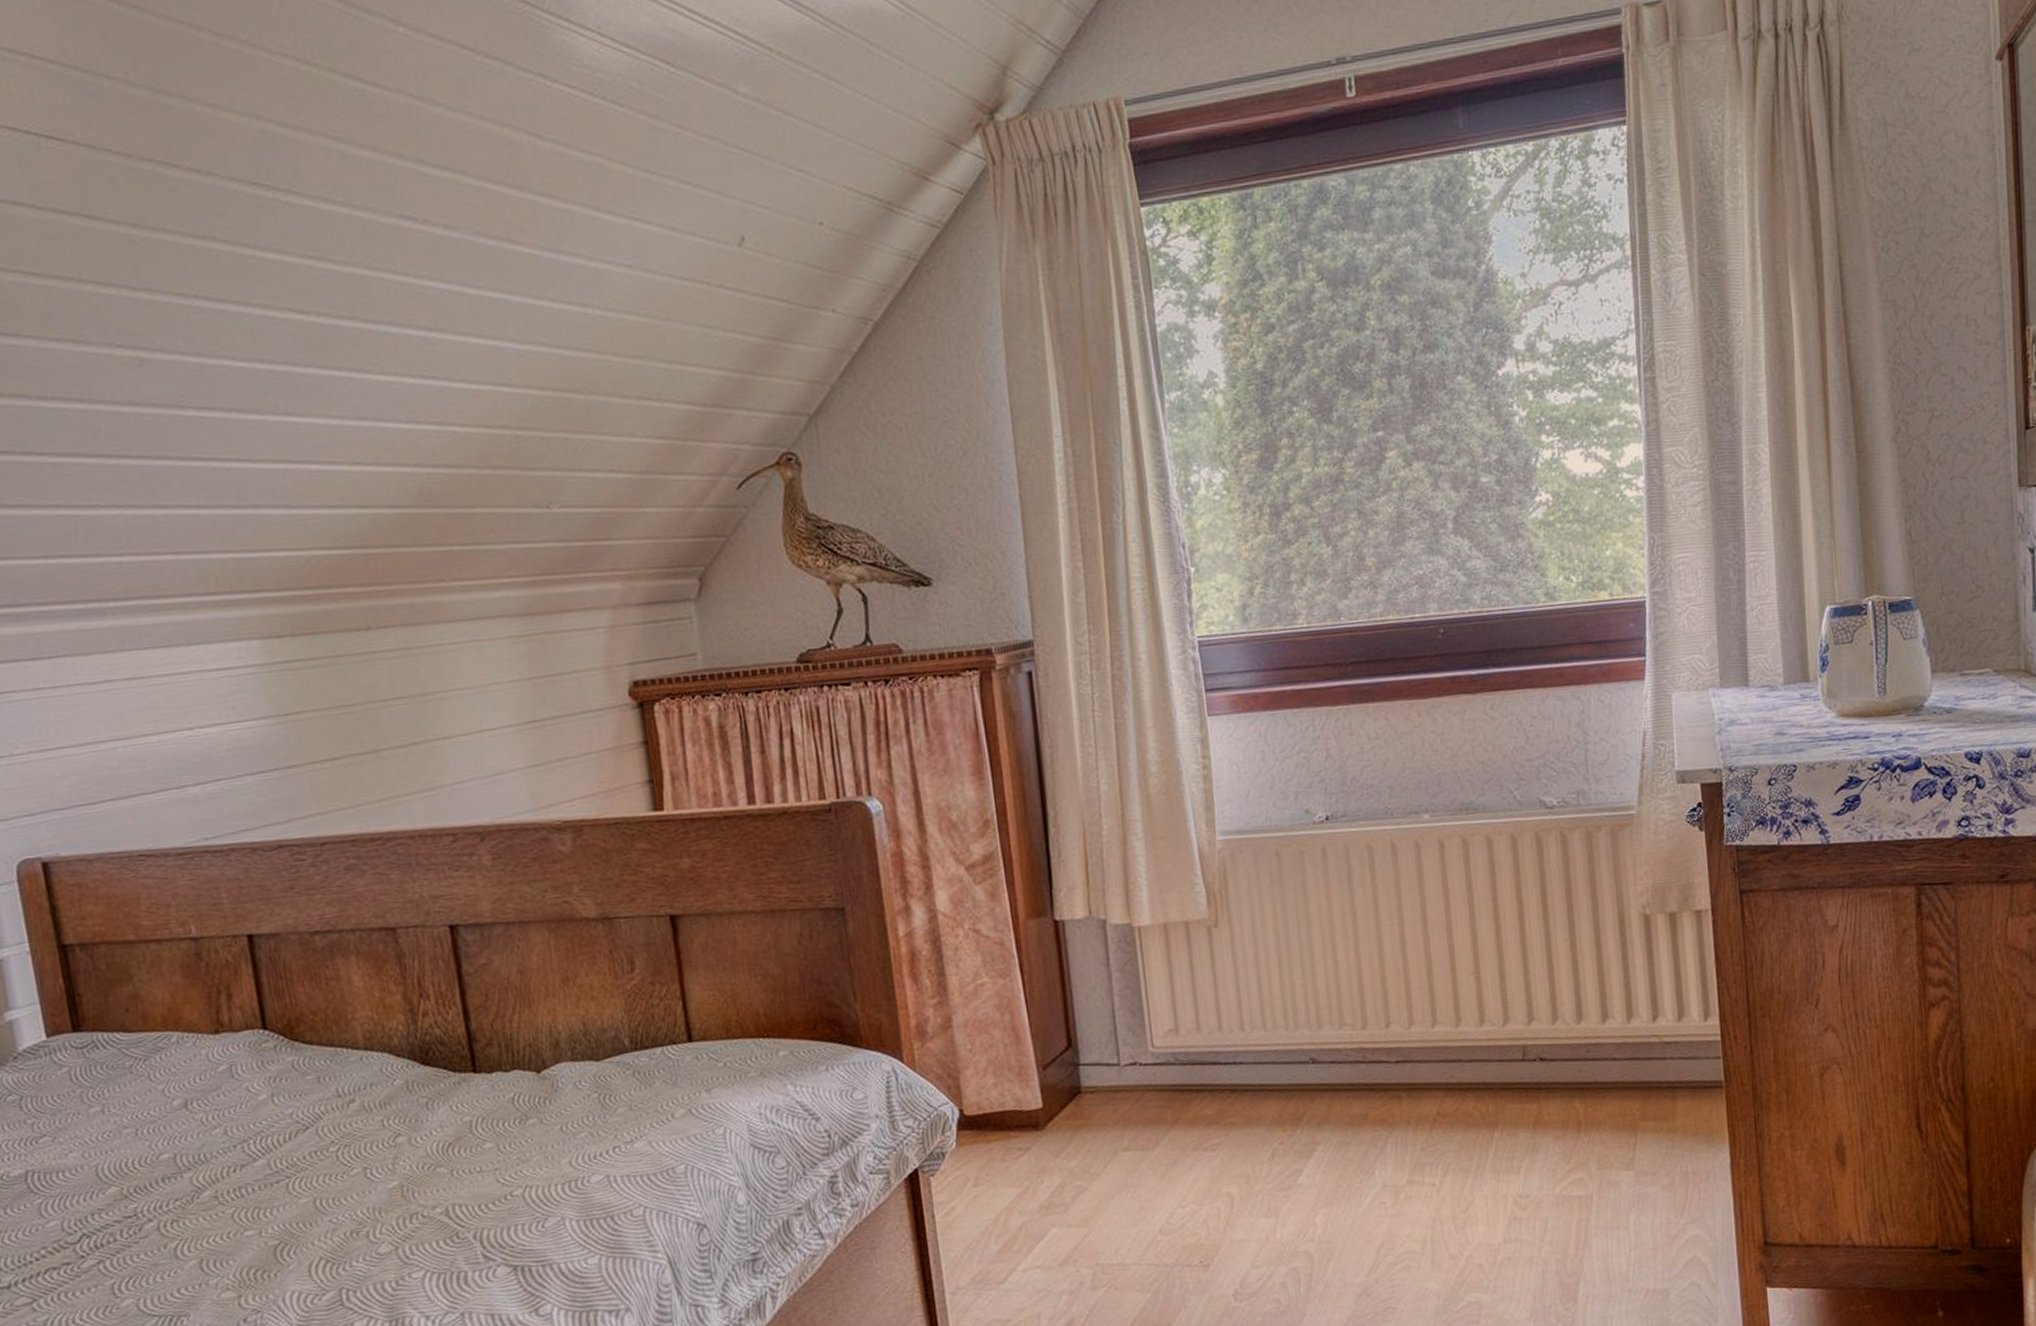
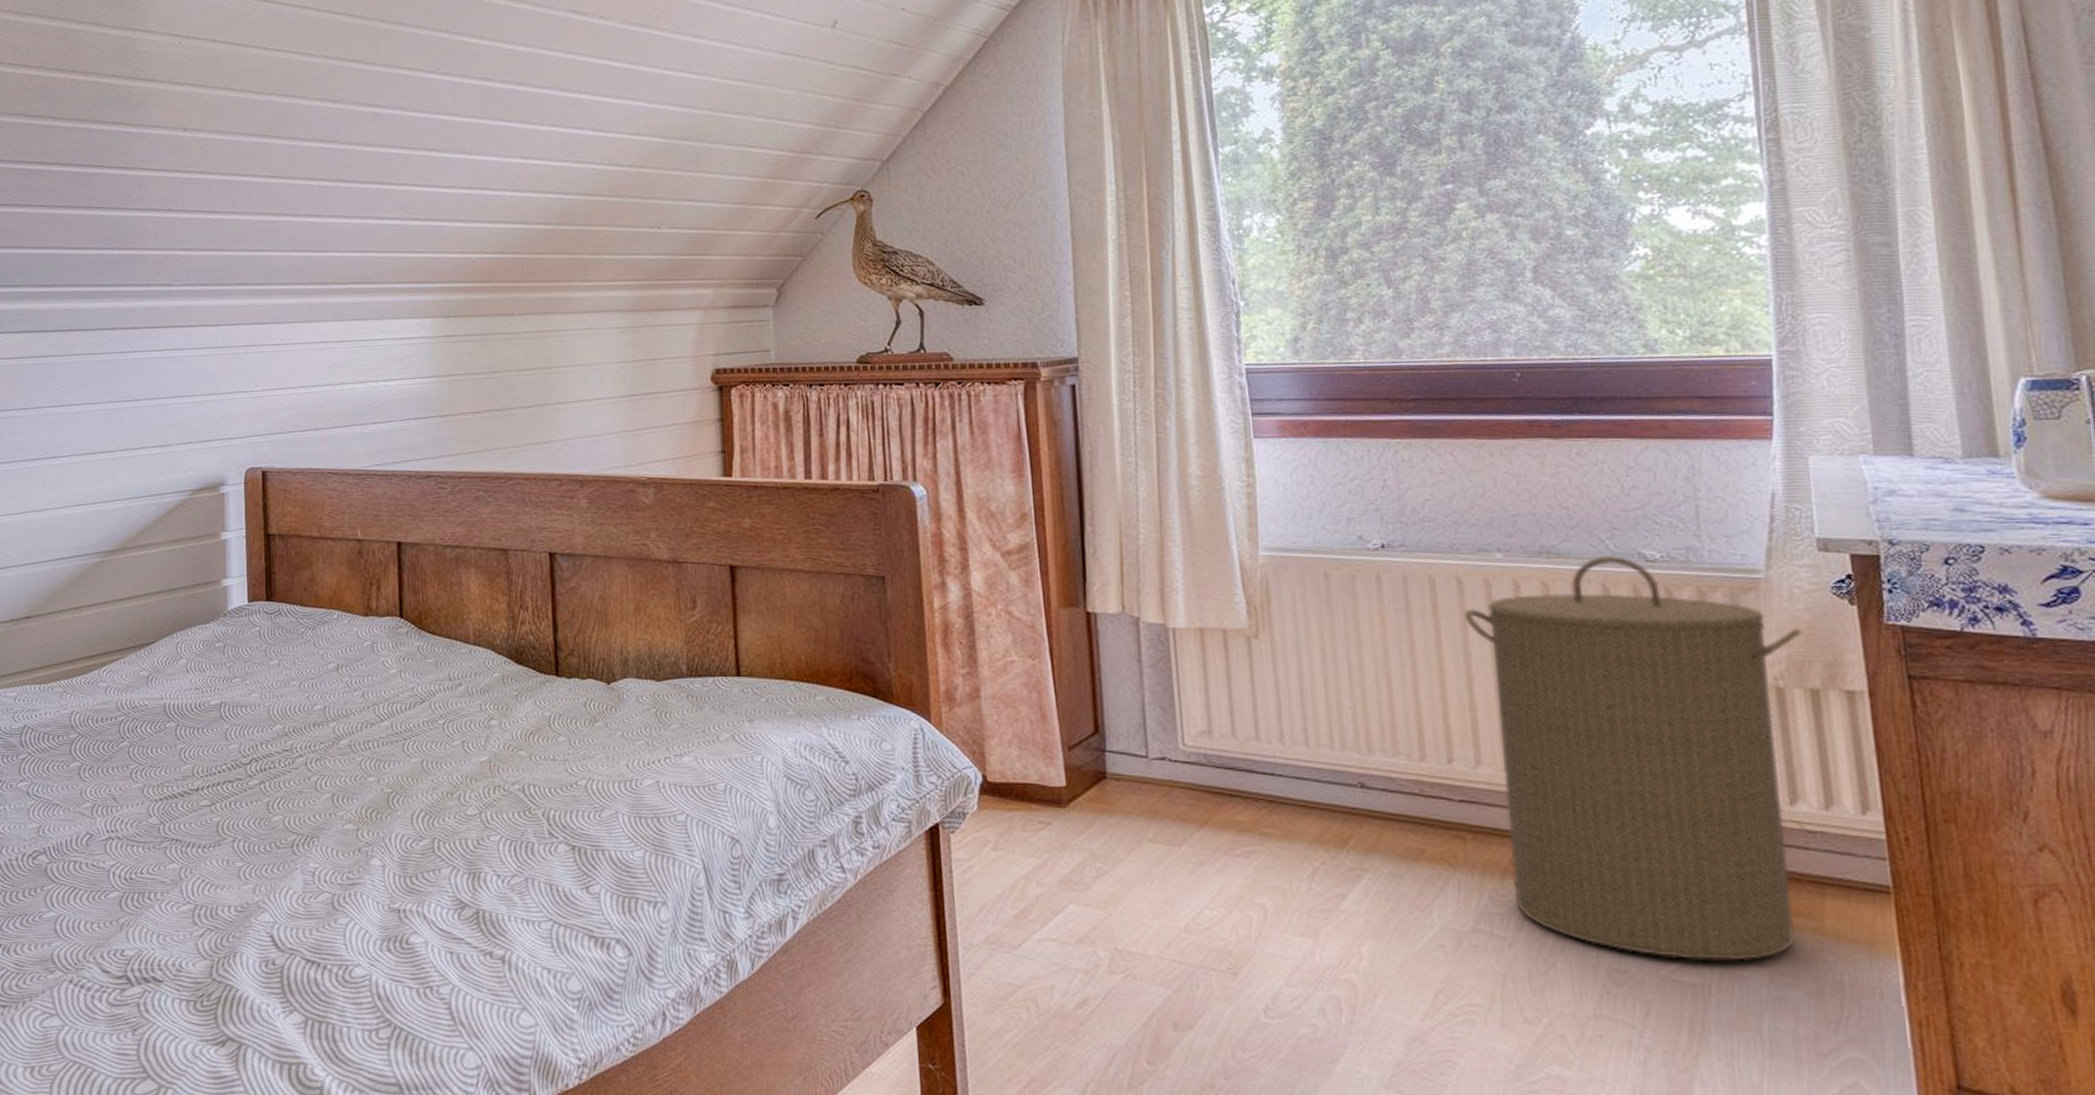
laundry hamper: none [1397,806,1664,1178] -> present [1463,555,1802,961]

